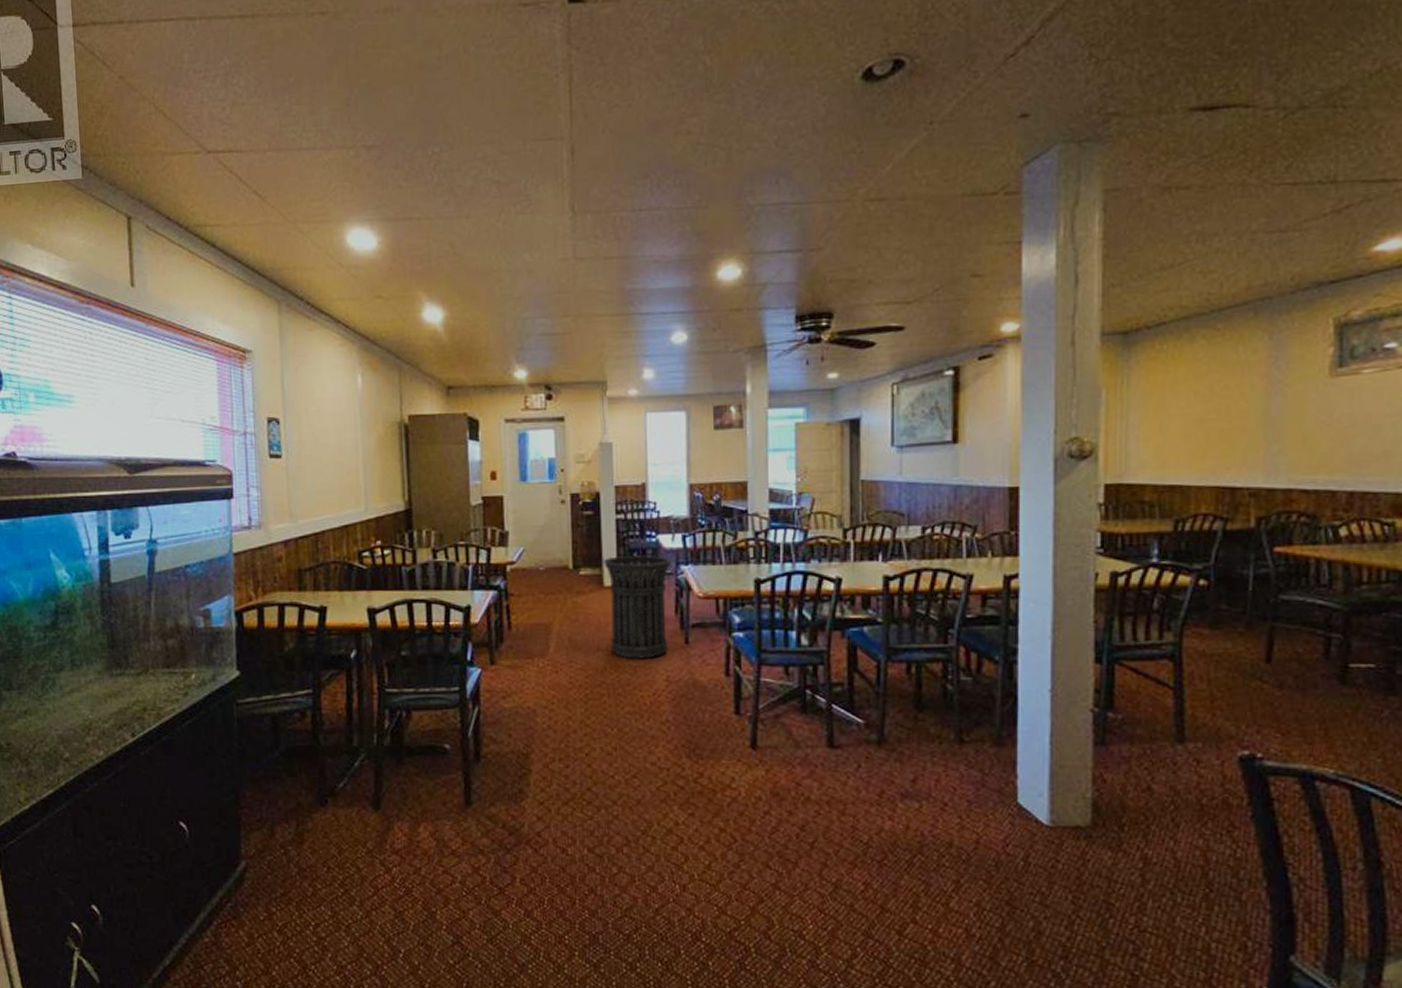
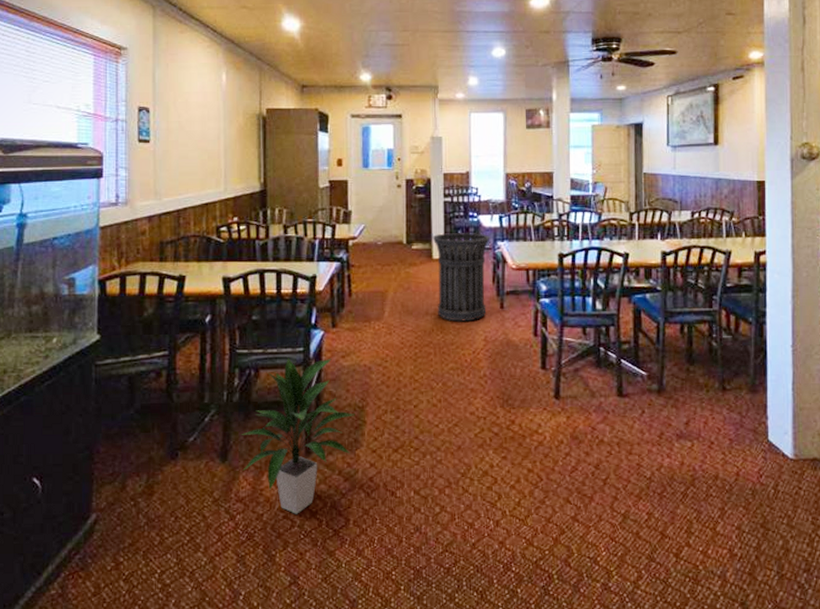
indoor plant: none [394,699,519,869] -> present [241,358,355,514]

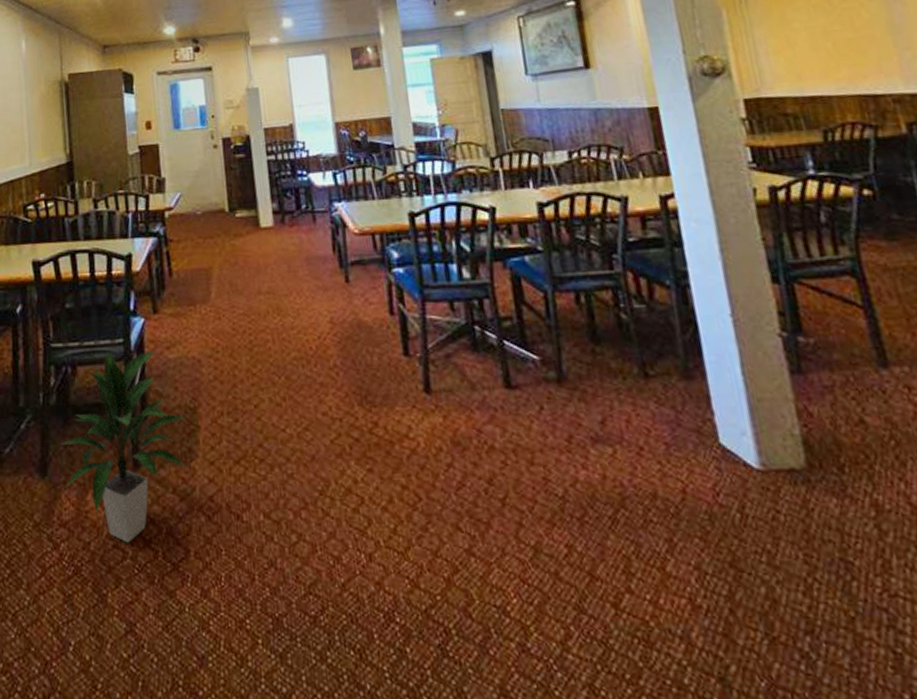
trash can: present [432,233,490,322] -> none [257,194,330,301]

